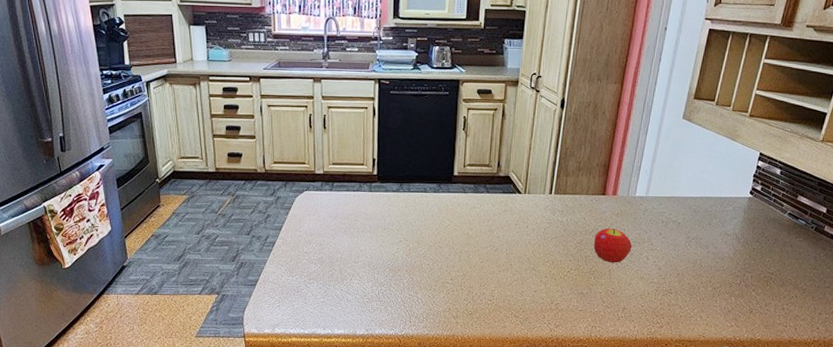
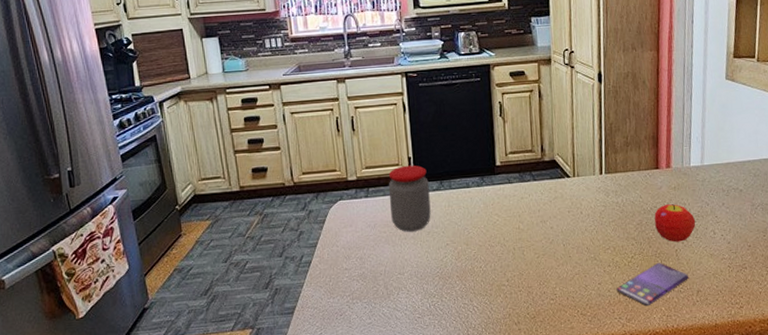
jar: none [351,166,390,226] -> present [388,165,431,232]
smartphone: none [549,279,618,316] -> present [616,262,689,307]

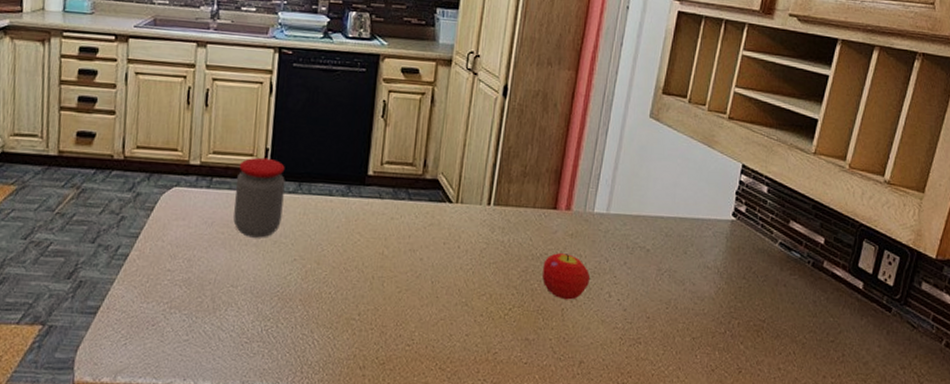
smartphone: present [616,262,689,307] -> none [485,320,573,371]

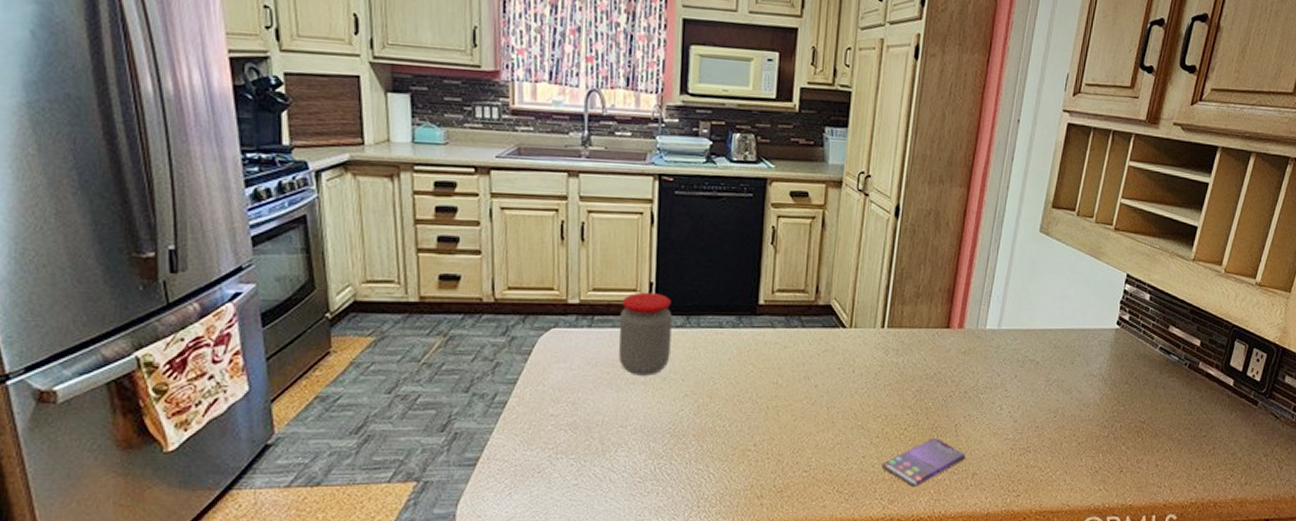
smartphone: none [485,320,573,371] -> present [881,437,966,488]
fruit: present [542,253,591,300] -> none [936,371,983,416]

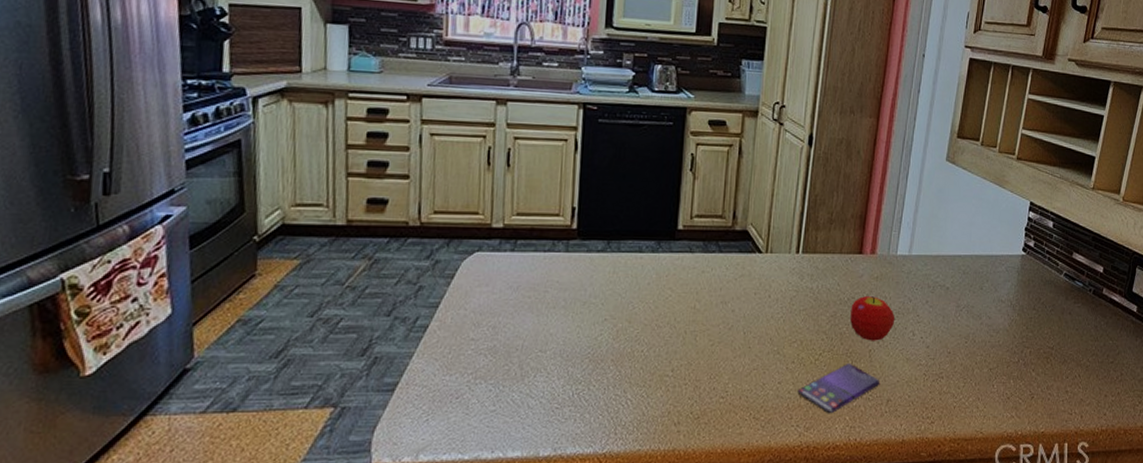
jar: present [619,292,672,376] -> none [540,217,593,300]
fruit: none [936,371,983,416] -> present [850,296,895,341]

